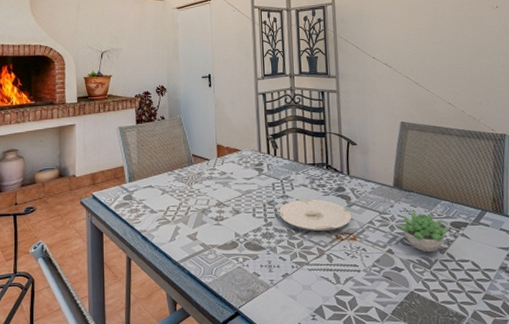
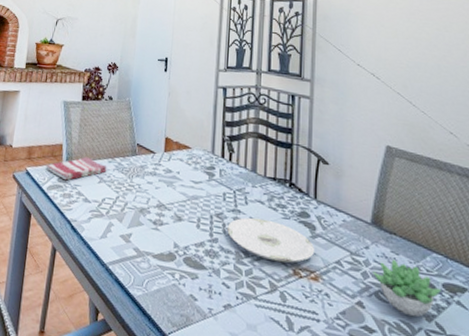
dish towel: none [111,173,168,198] -> present [46,157,107,181]

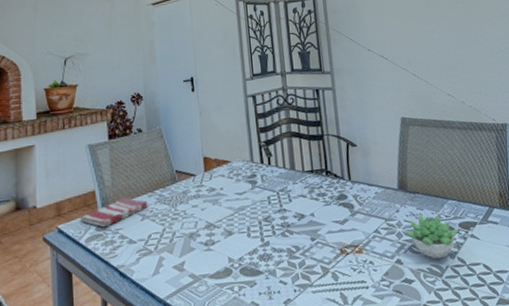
plate: present [227,217,315,263] -> none [276,210,356,247]

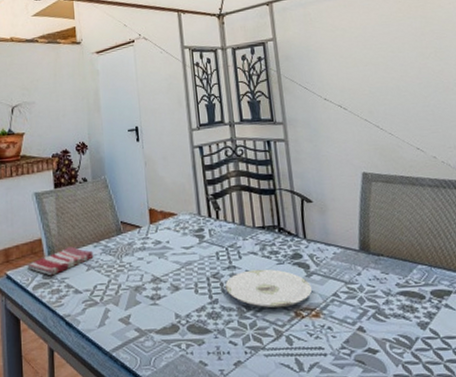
plate: none [276,210,356,247] -> present [225,269,313,309]
succulent plant: present [405,215,458,259] -> none [368,279,430,329]

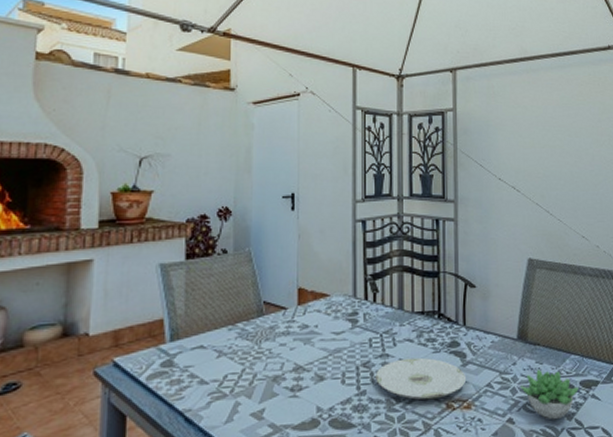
dish towel: present [27,246,94,276] -> none [142,329,227,364]
succulent plant: none [368,279,430,329] -> present [520,369,579,420]

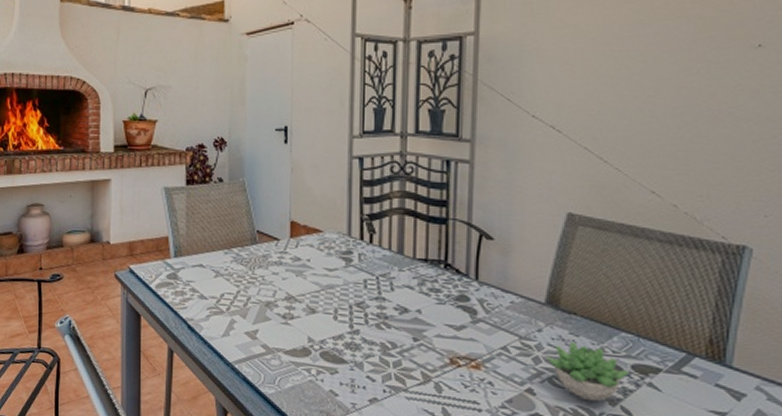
plate: present [376,357,467,400] -> none [370,304,477,352]

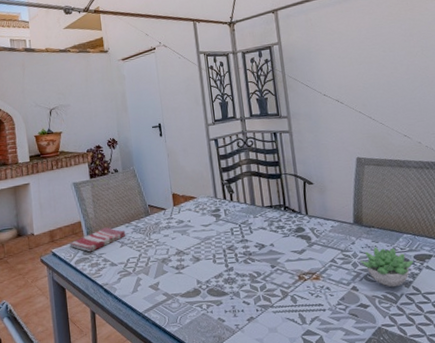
dish towel: none [151,249,223,277] -> present [69,227,126,252]

